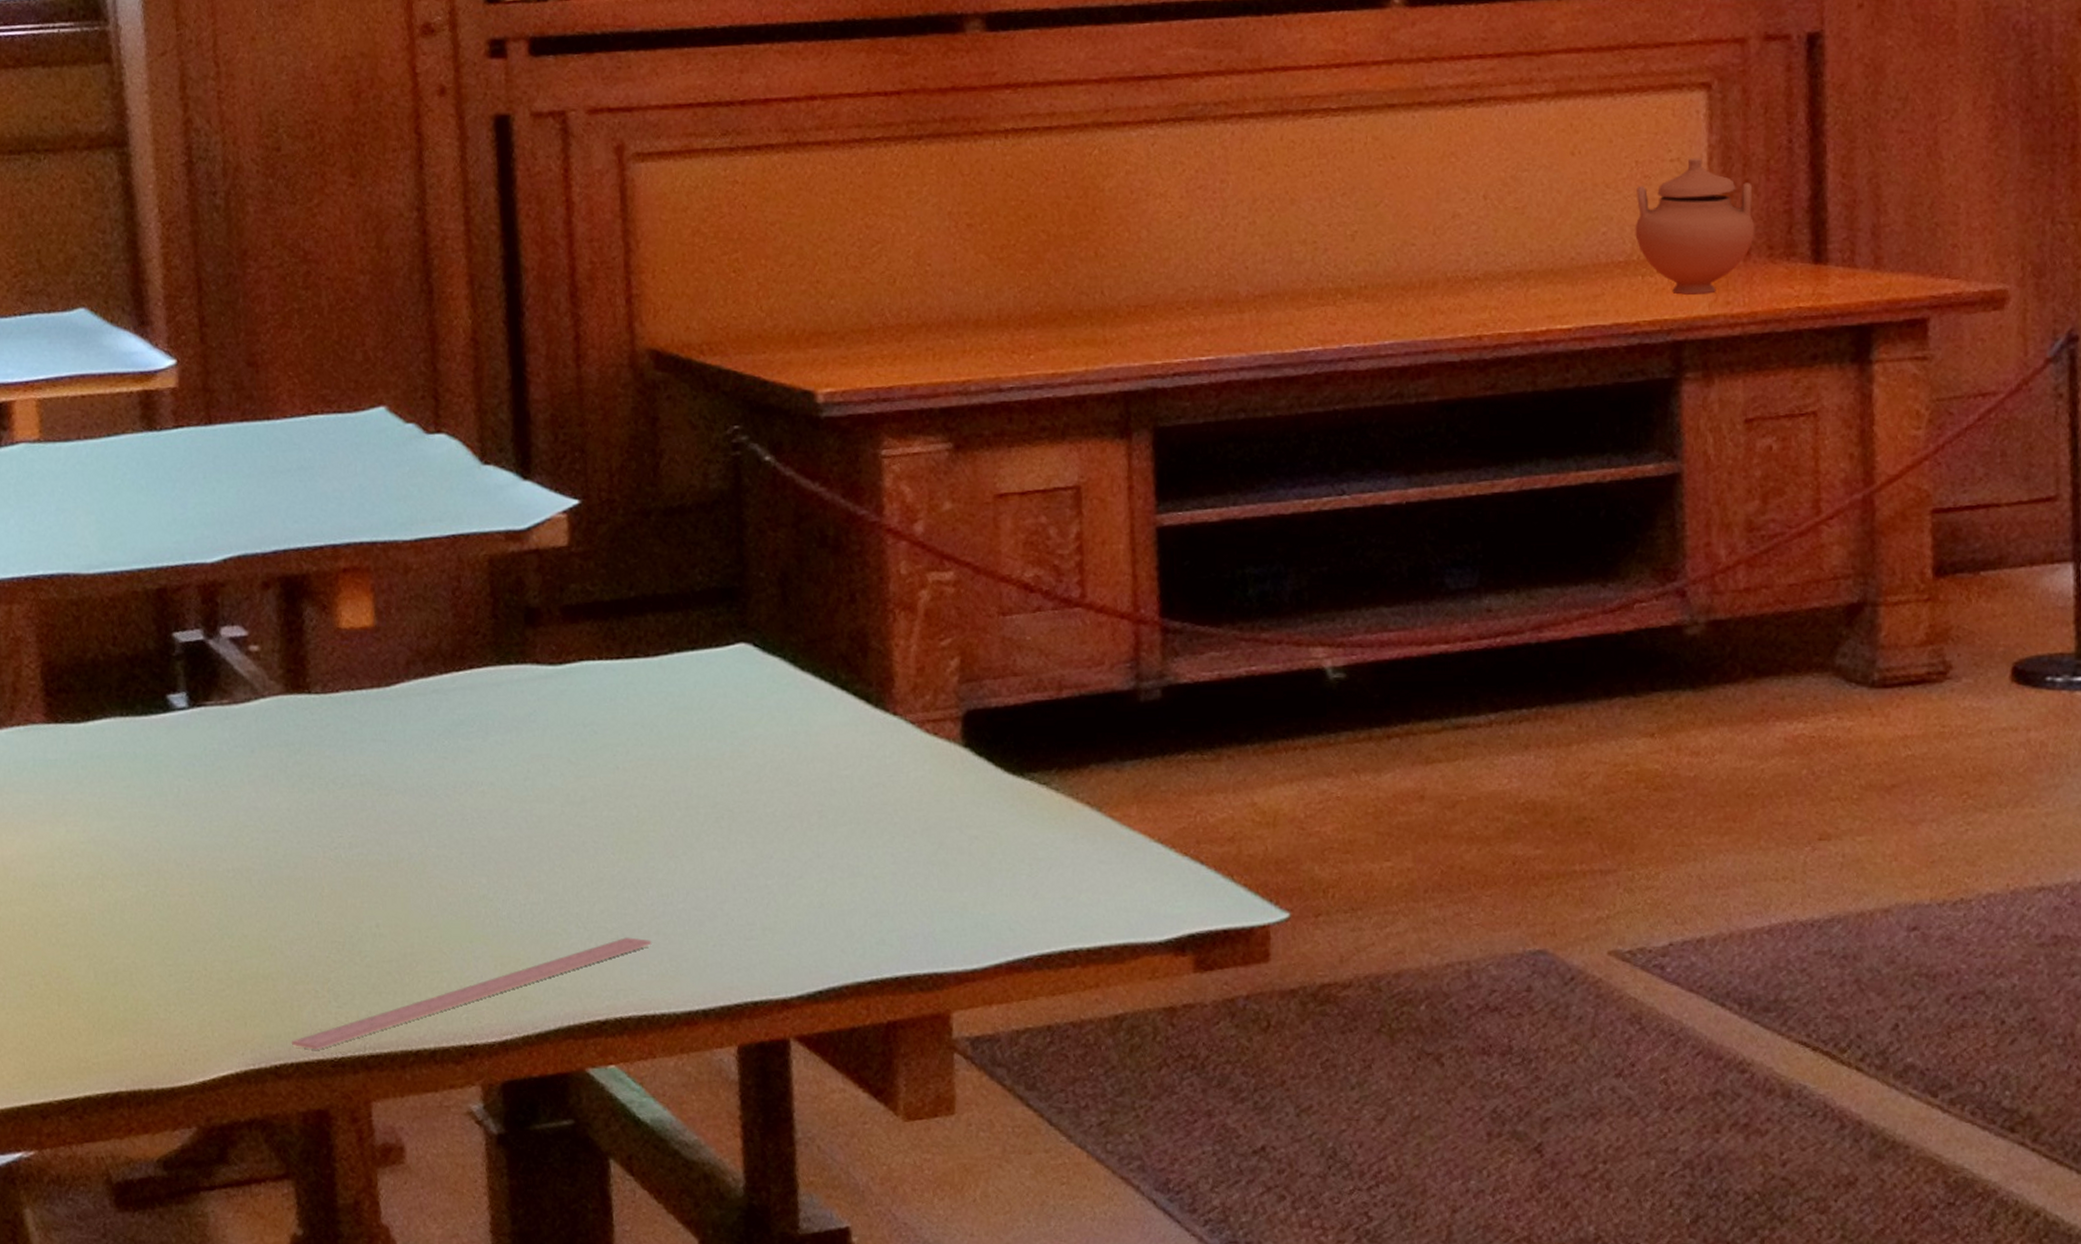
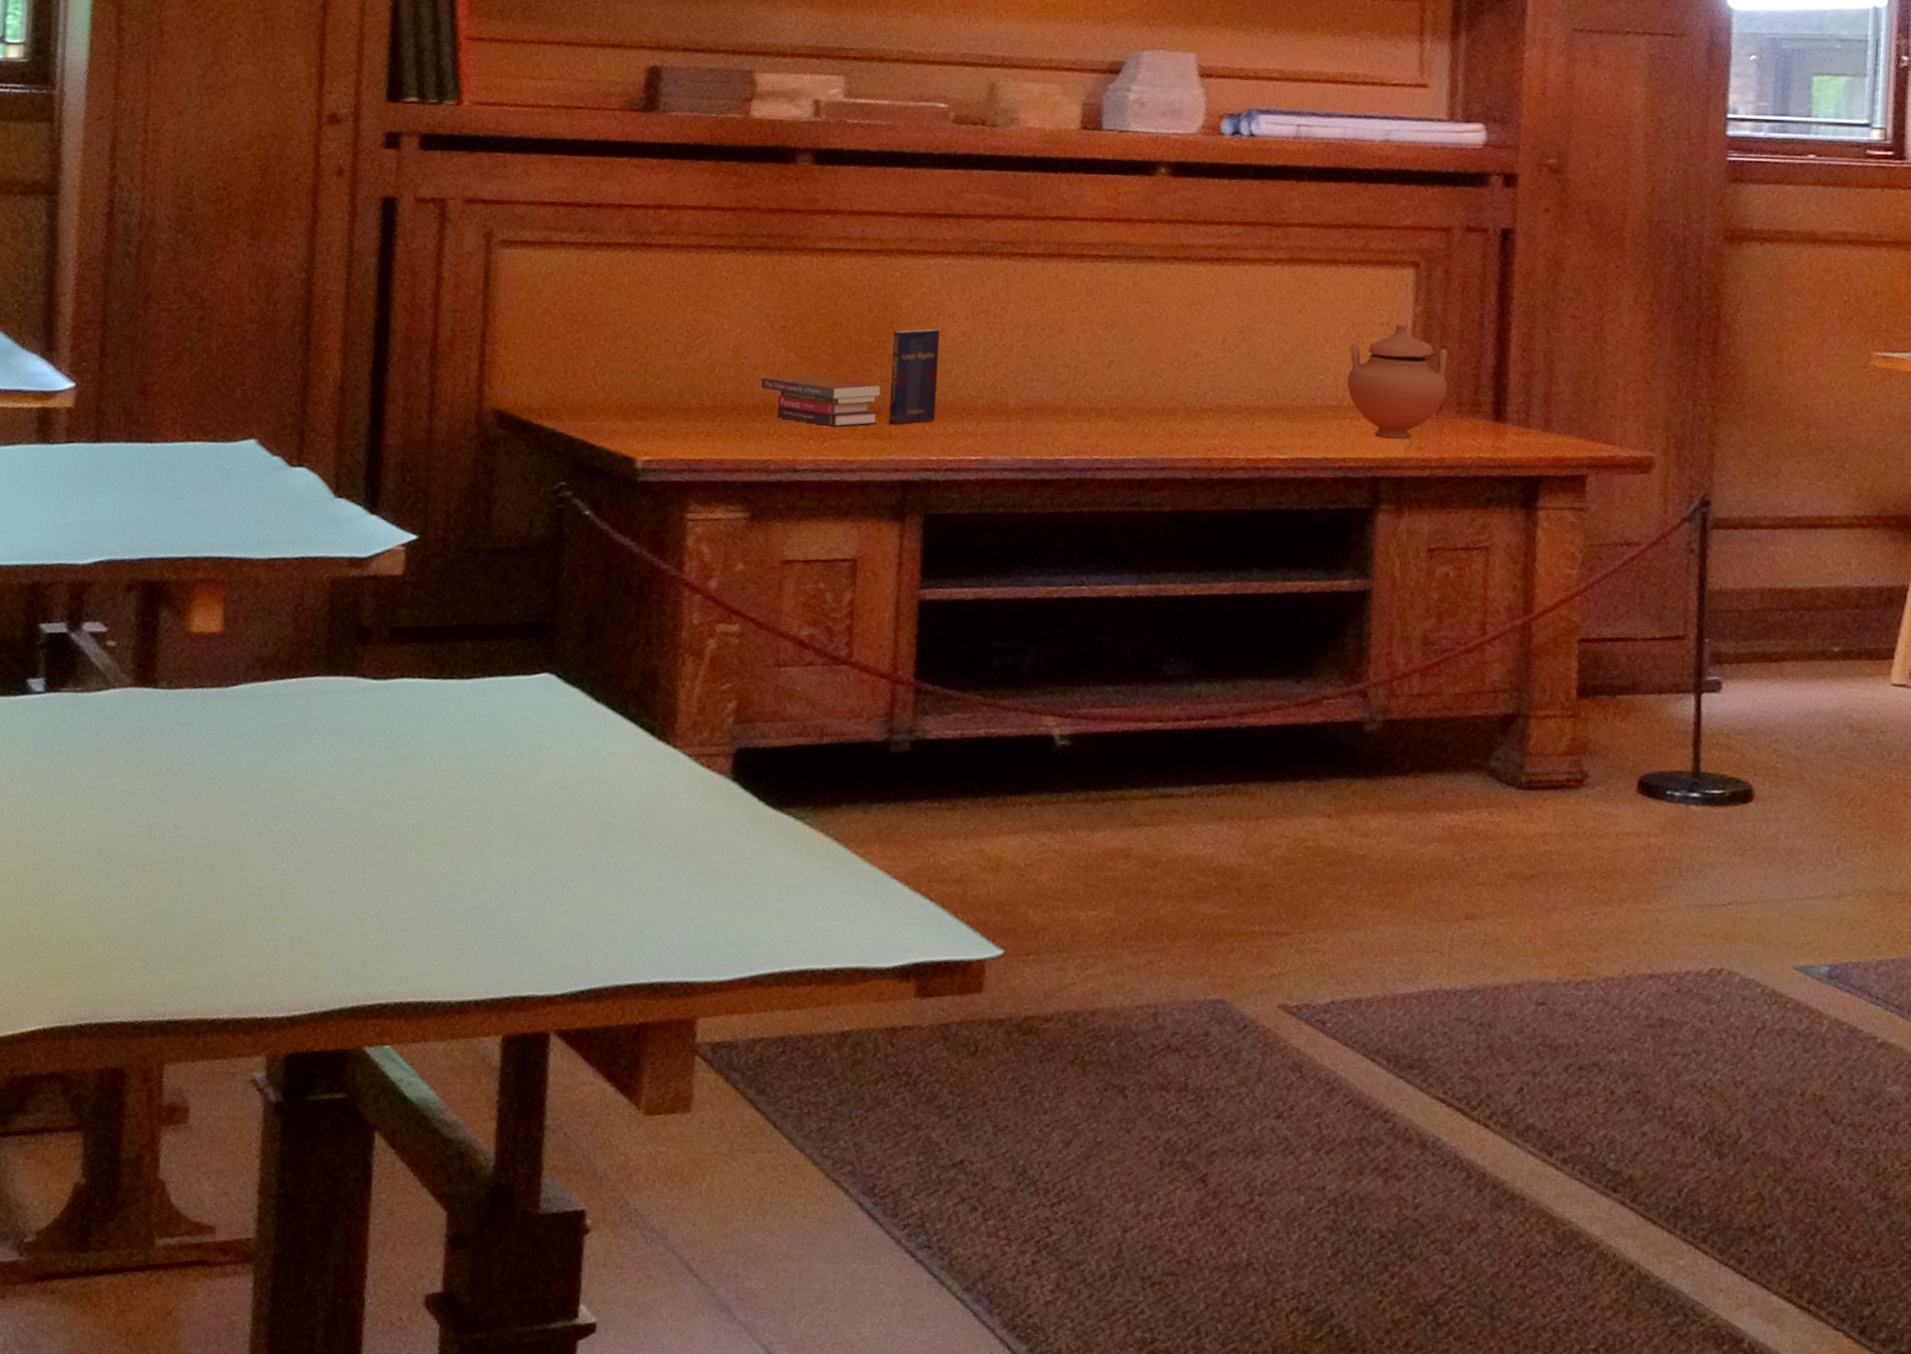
ruler: present [292,937,652,1050] -> none [98,929,436,1013]
books: none [951,279,1089,337] -> present [761,375,881,427]
book: none [1097,213,1156,327] -> present [888,329,940,424]

